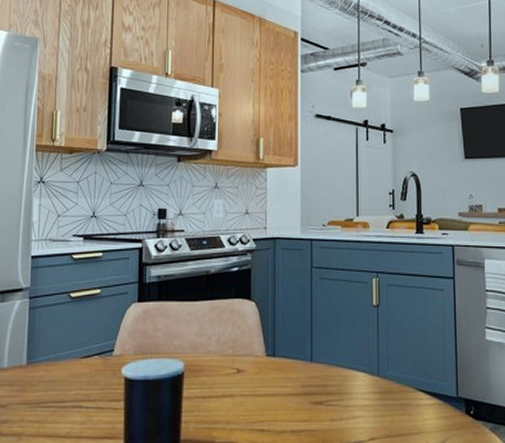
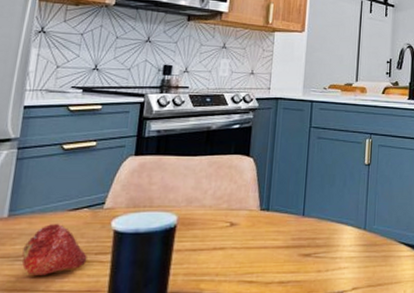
fruit: none [42,371,102,422] -> present [22,224,88,276]

